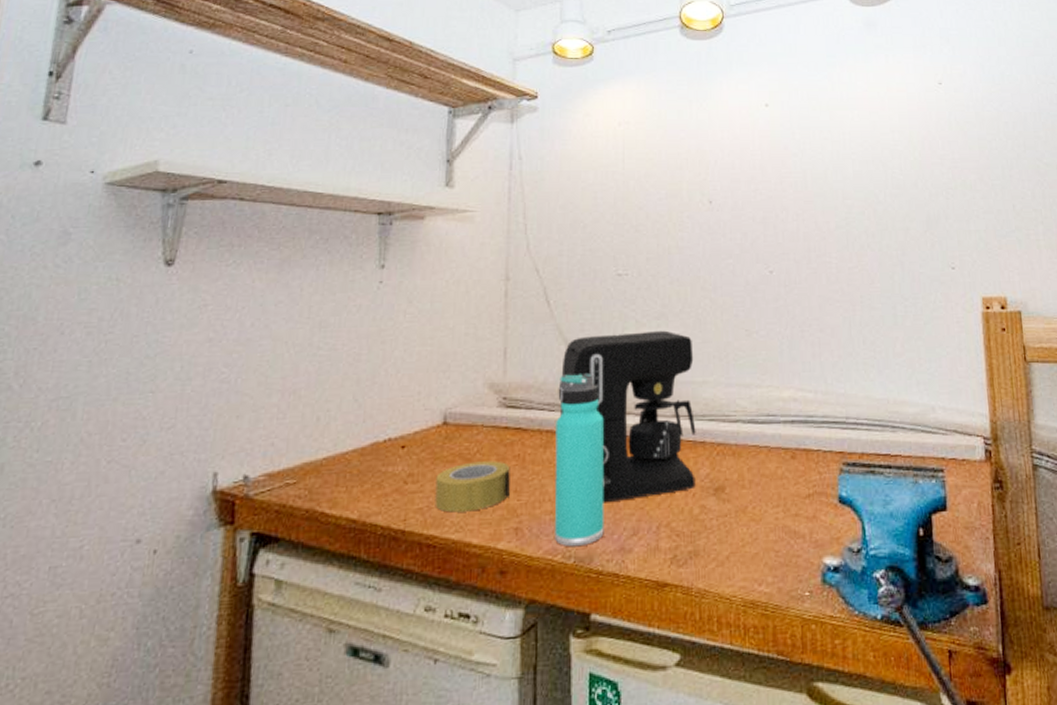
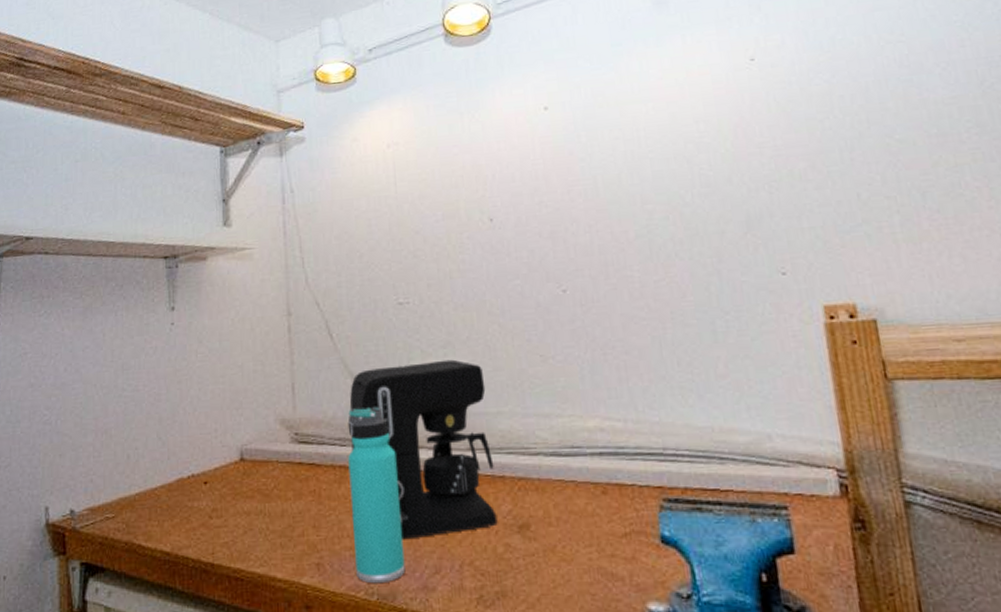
adhesive tape: present [435,461,510,513] -> none [238,496,309,547]

